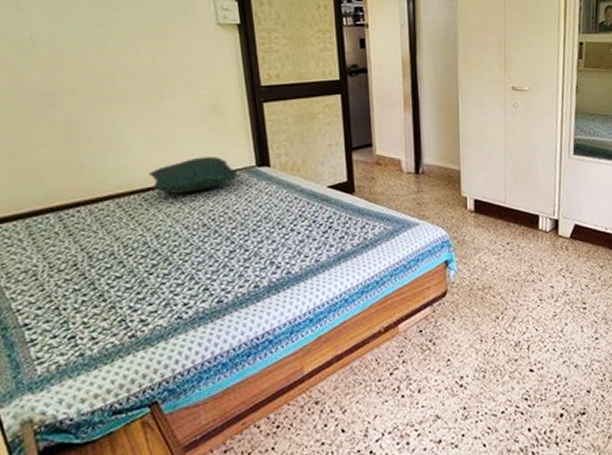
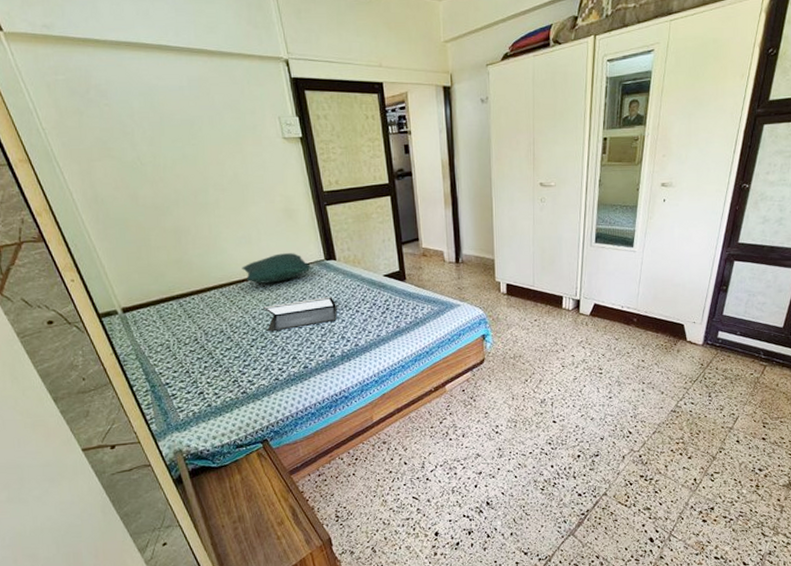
laptop: none [171,212,266,254] -> present [263,297,336,331]

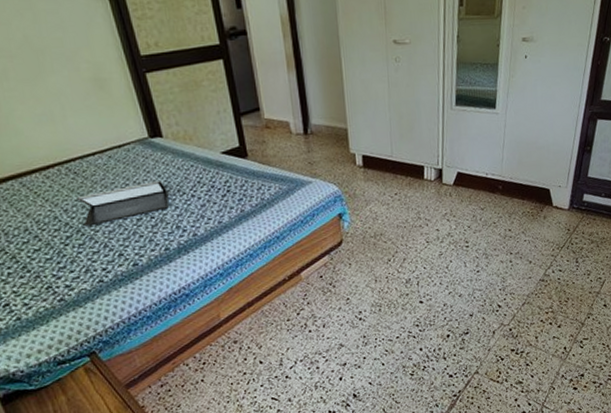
pillow: present [242,253,311,283] -> none [45,131,133,170]

